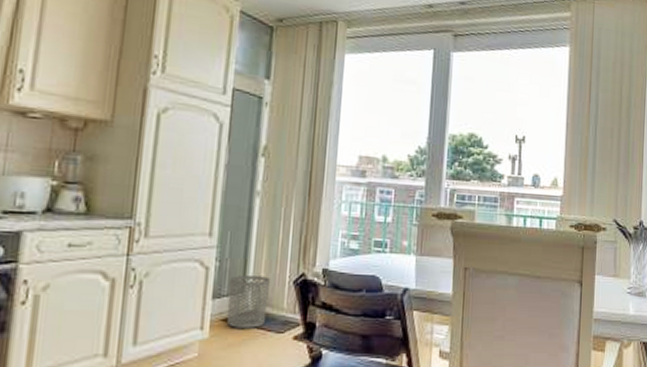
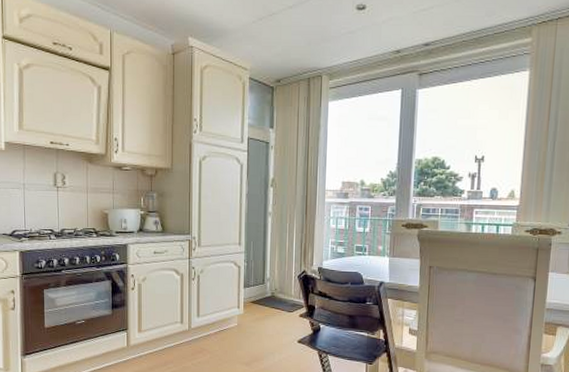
waste bin: present [227,275,271,328] -> none [254,272,282,308]

